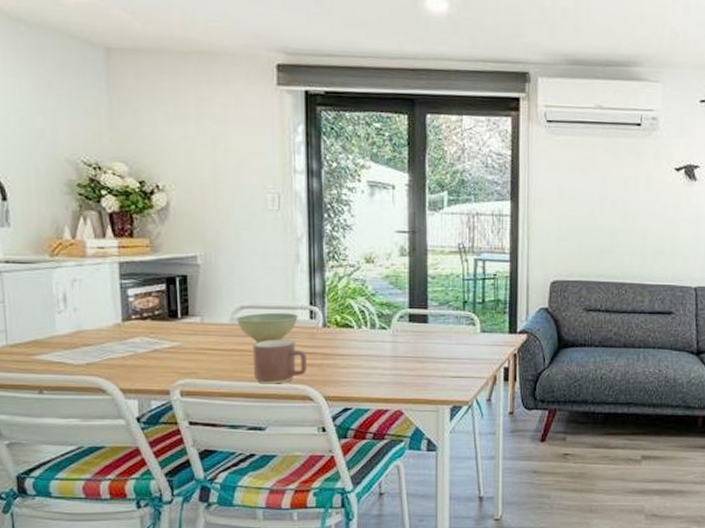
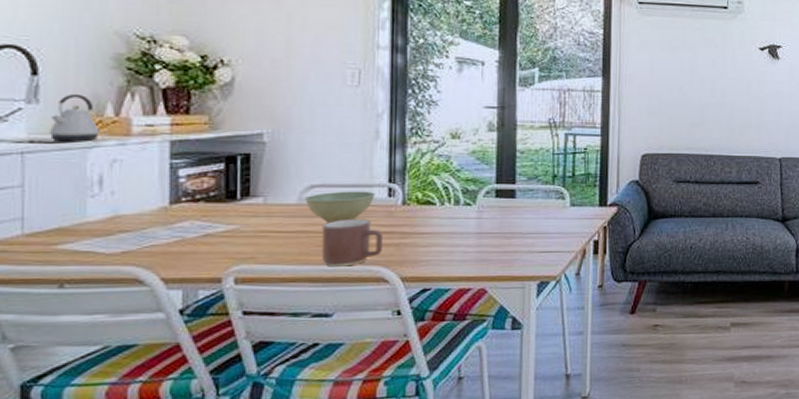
kettle: none [20,217,61,263] -> present [50,93,100,142]

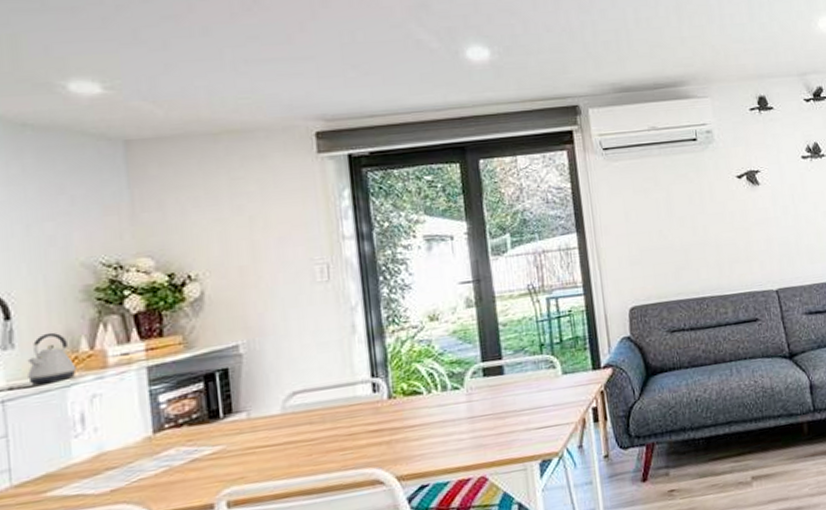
bowl: present [305,191,375,224] -> none [289,389,360,431]
mug: present [321,219,384,267] -> none [309,419,375,476]

